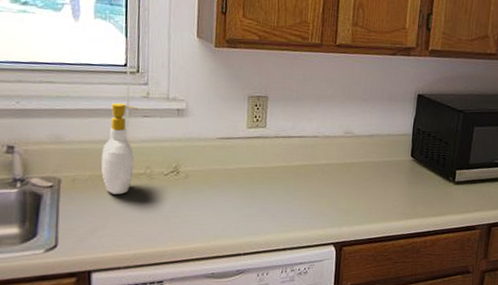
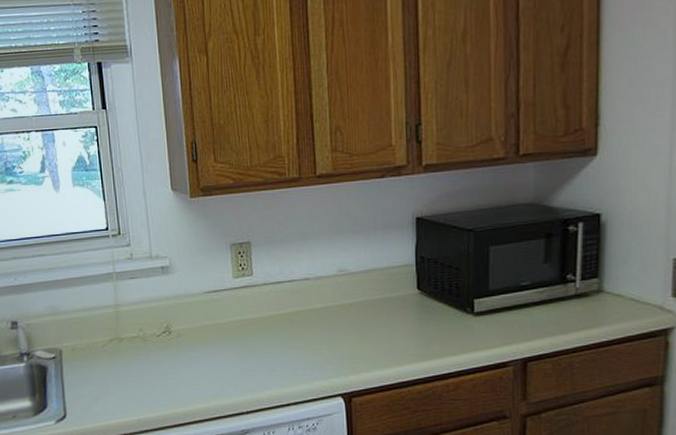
soap bottle: present [101,102,137,195] -> none [95,267,128,360]

